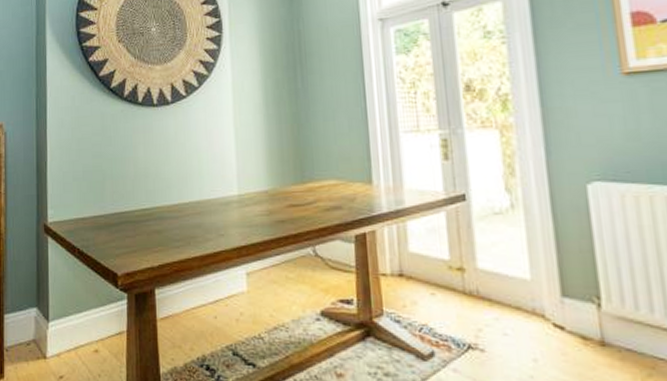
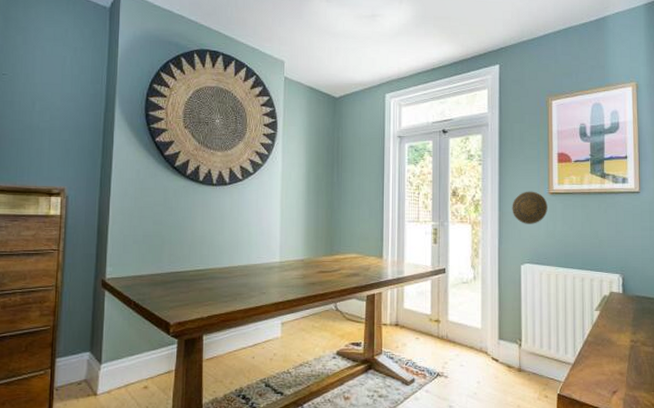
decorative plate: none [561,73,623,123] -> present [512,191,548,224]

